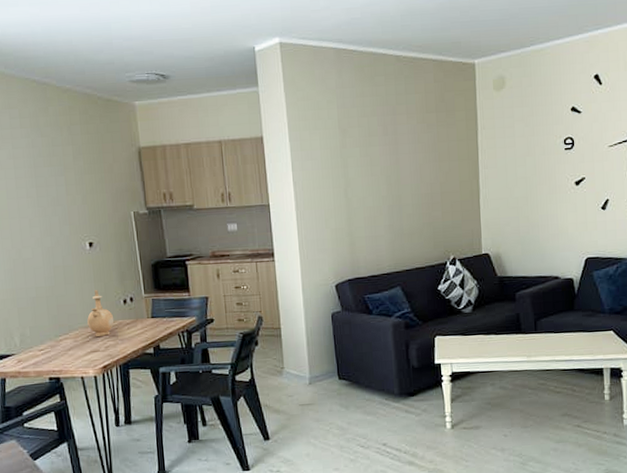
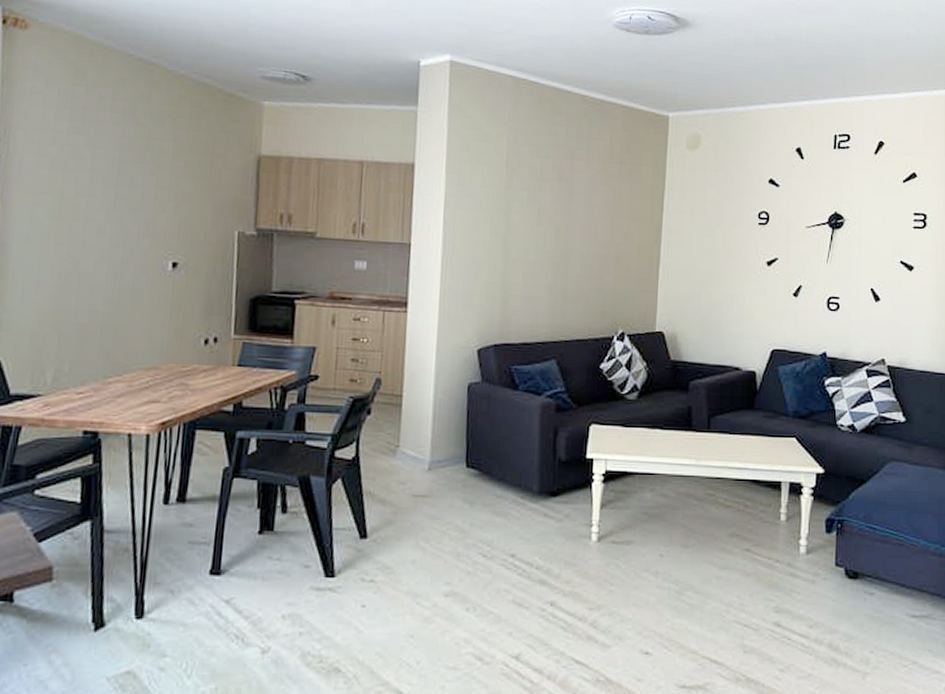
vase: present [87,290,115,338] -> none [151,323,188,384]

